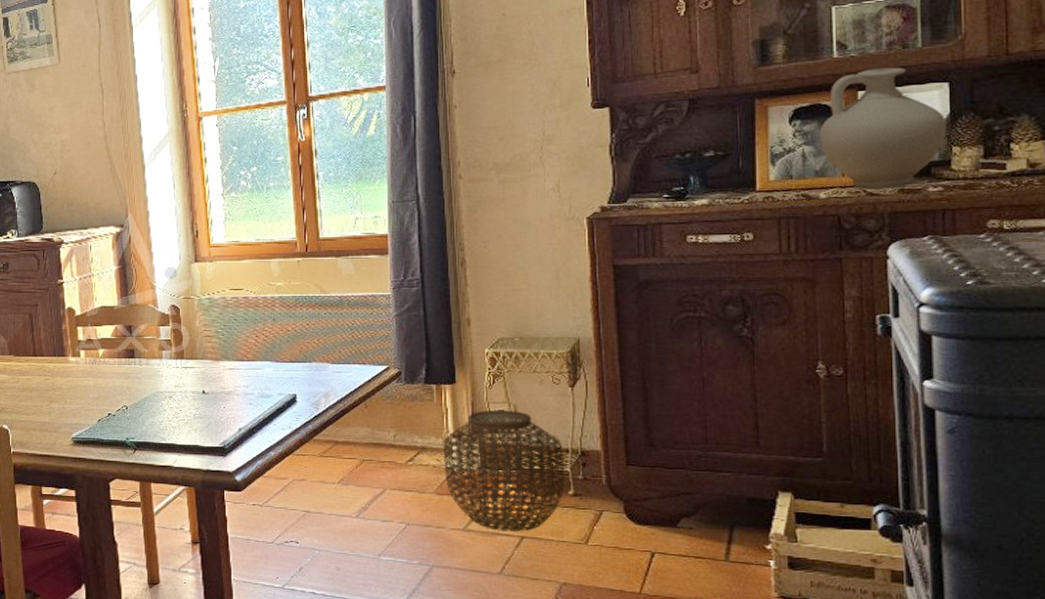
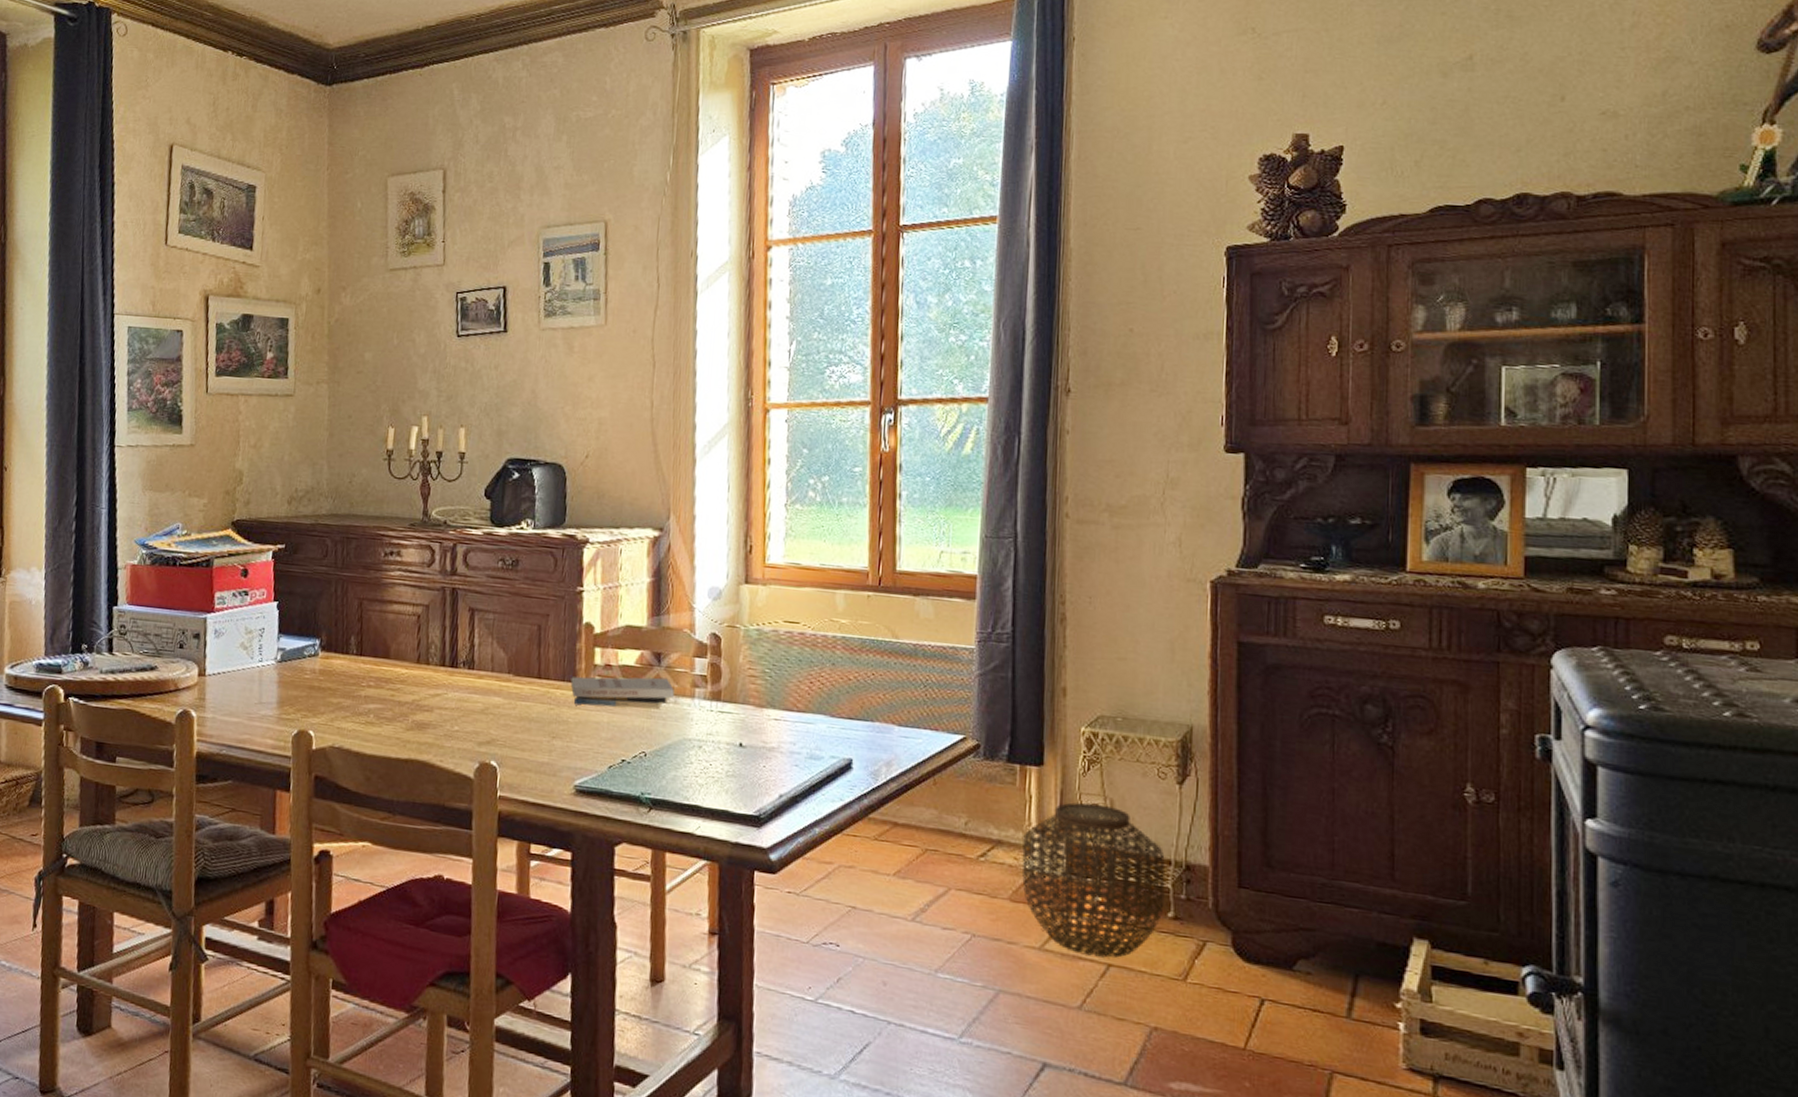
books: none [60,345,145,374] -> present [570,676,674,710]
ceramic jug: present [819,67,947,190] -> none [1480,443,1624,586]

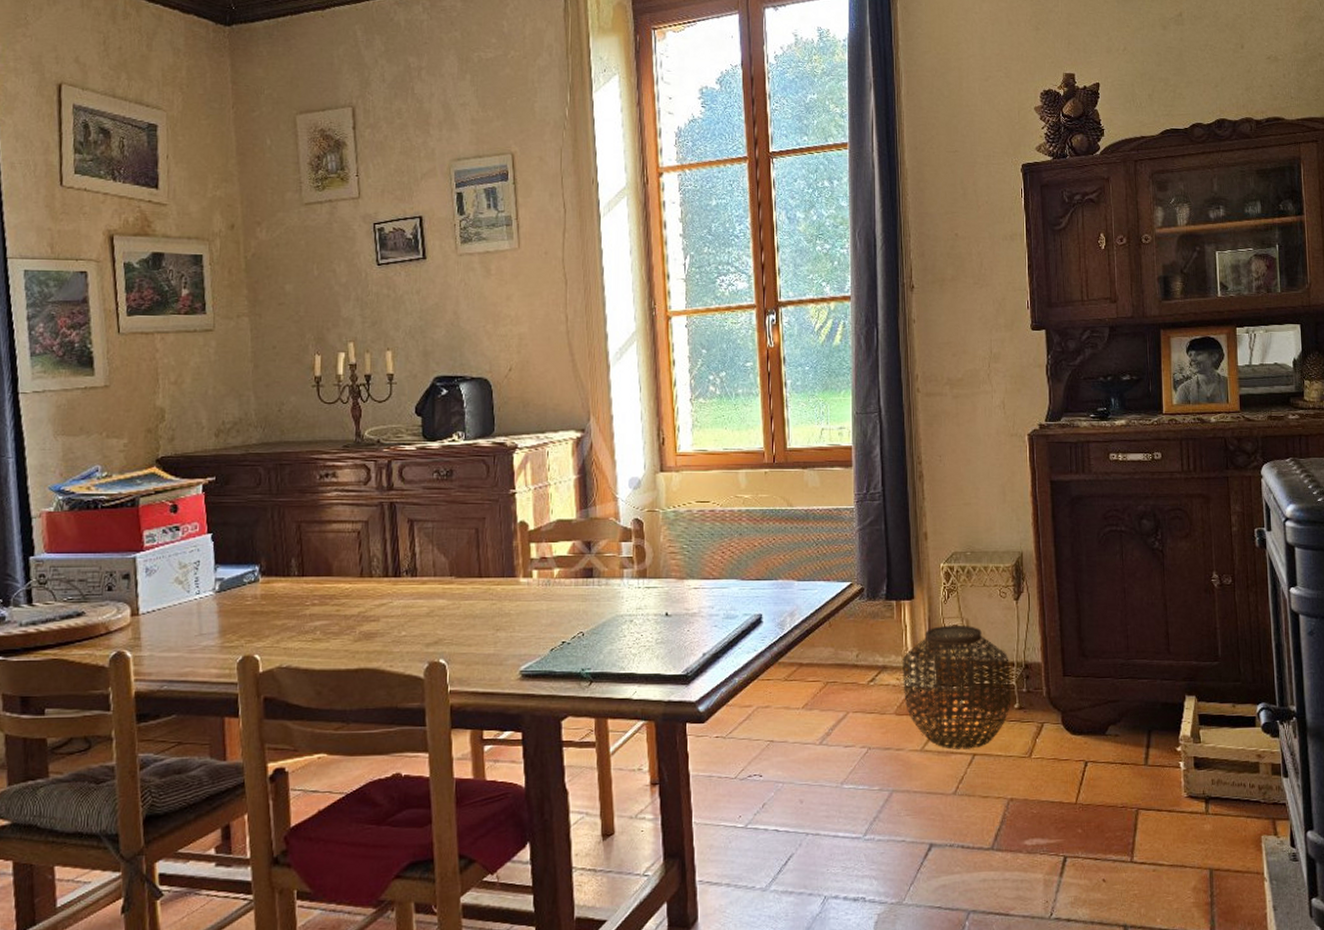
books: present [570,676,674,710] -> none [510,563,605,598]

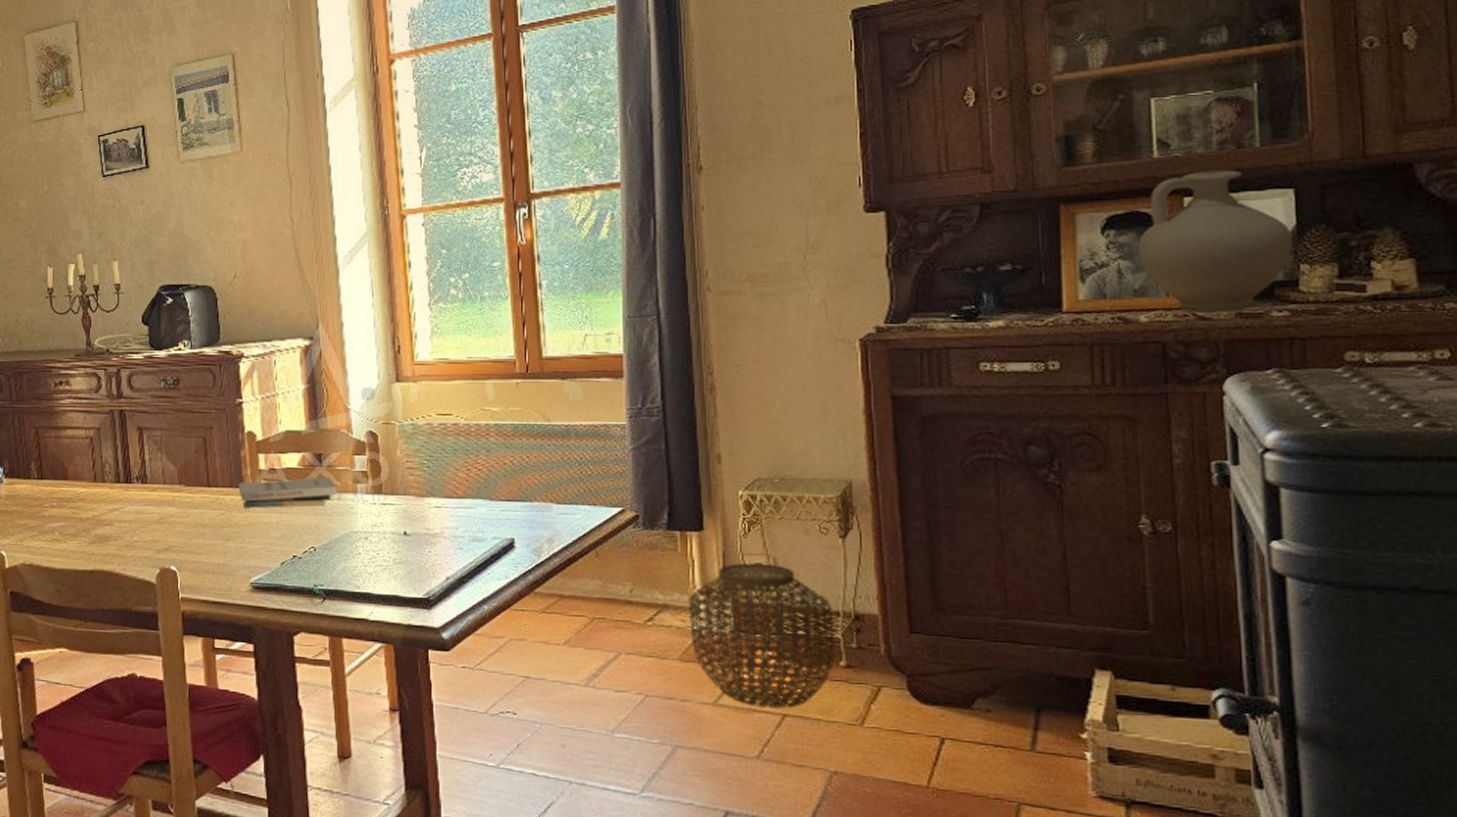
books: none [510,563,605,598] -> present [238,477,337,509]
ceramic jug: none [1209,308,1300,416] -> present [1138,170,1293,313]

